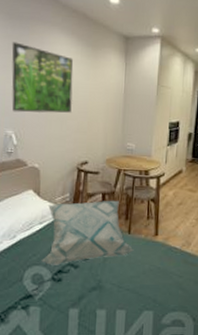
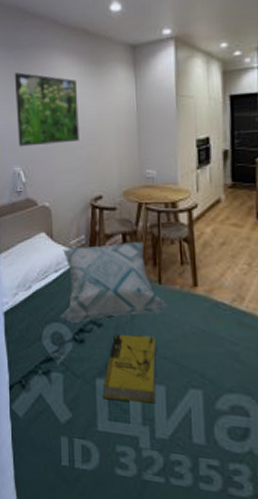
book: none [75,273,121,324] -> present [103,333,156,403]

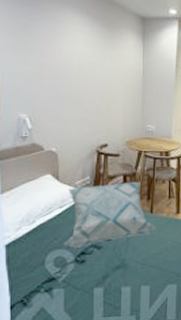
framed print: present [14,72,79,147] -> none [21,20,89,96]
book: present [103,333,156,403] -> none [100,252,145,301]

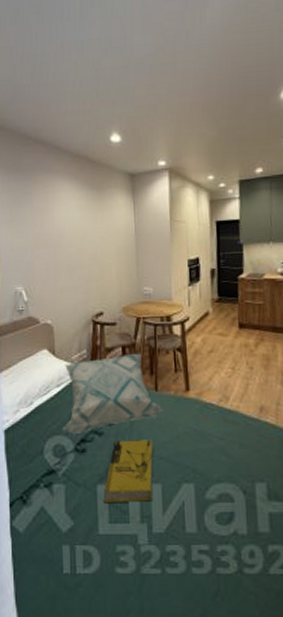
book: none [100,252,145,301] -> present [104,439,153,502]

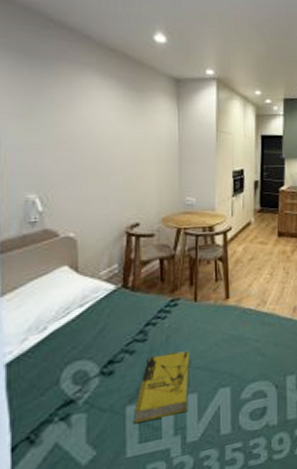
decorative pillow: present [62,353,164,434] -> none [85,264,203,357]

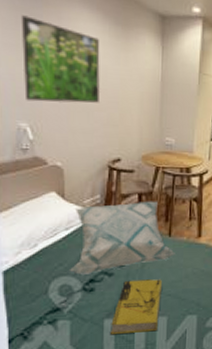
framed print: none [30,86,115,171] -> present [21,15,100,103]
decorative pillow: none [85,264,203,357] -> present [70,201,175,274]

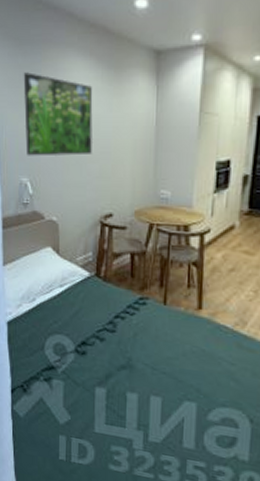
decorative pillow: present [70,201,175,274] -> none [64,262,171,336]
book: present [111,279,162,334] -> none [102,348,156,411]

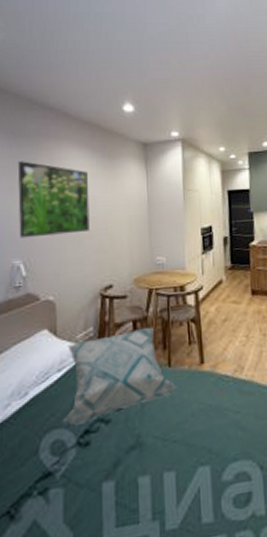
decorative pillow: none [64,262,171,336] -> present [63,327,177,425]

